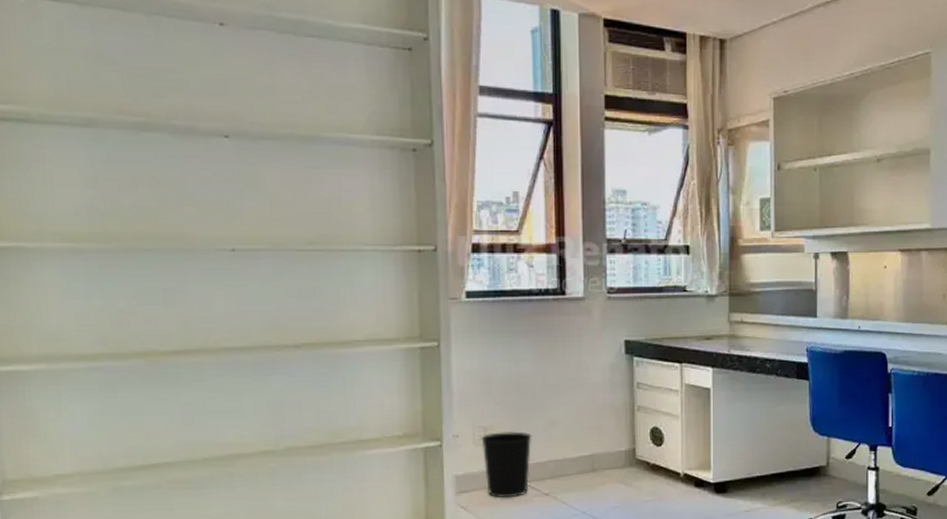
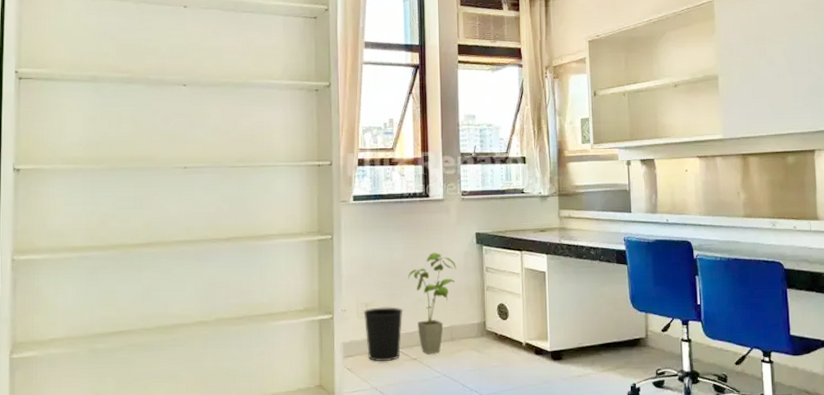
house plant: none [537,364,600,488] -> present [407,252,456,354]

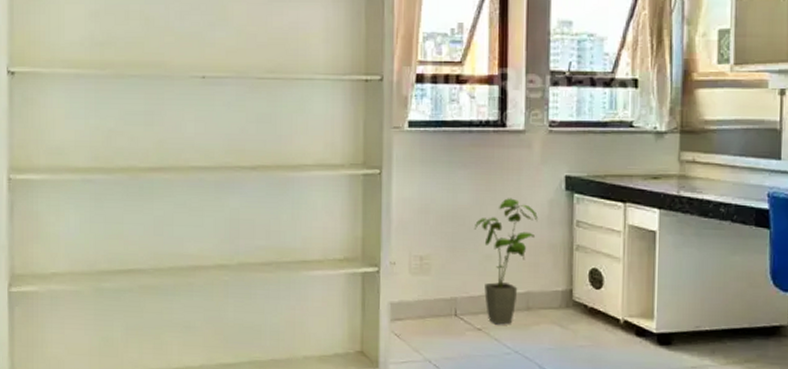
wastebasket: present [363,307,403,362] -> none [417,262,467,330]

